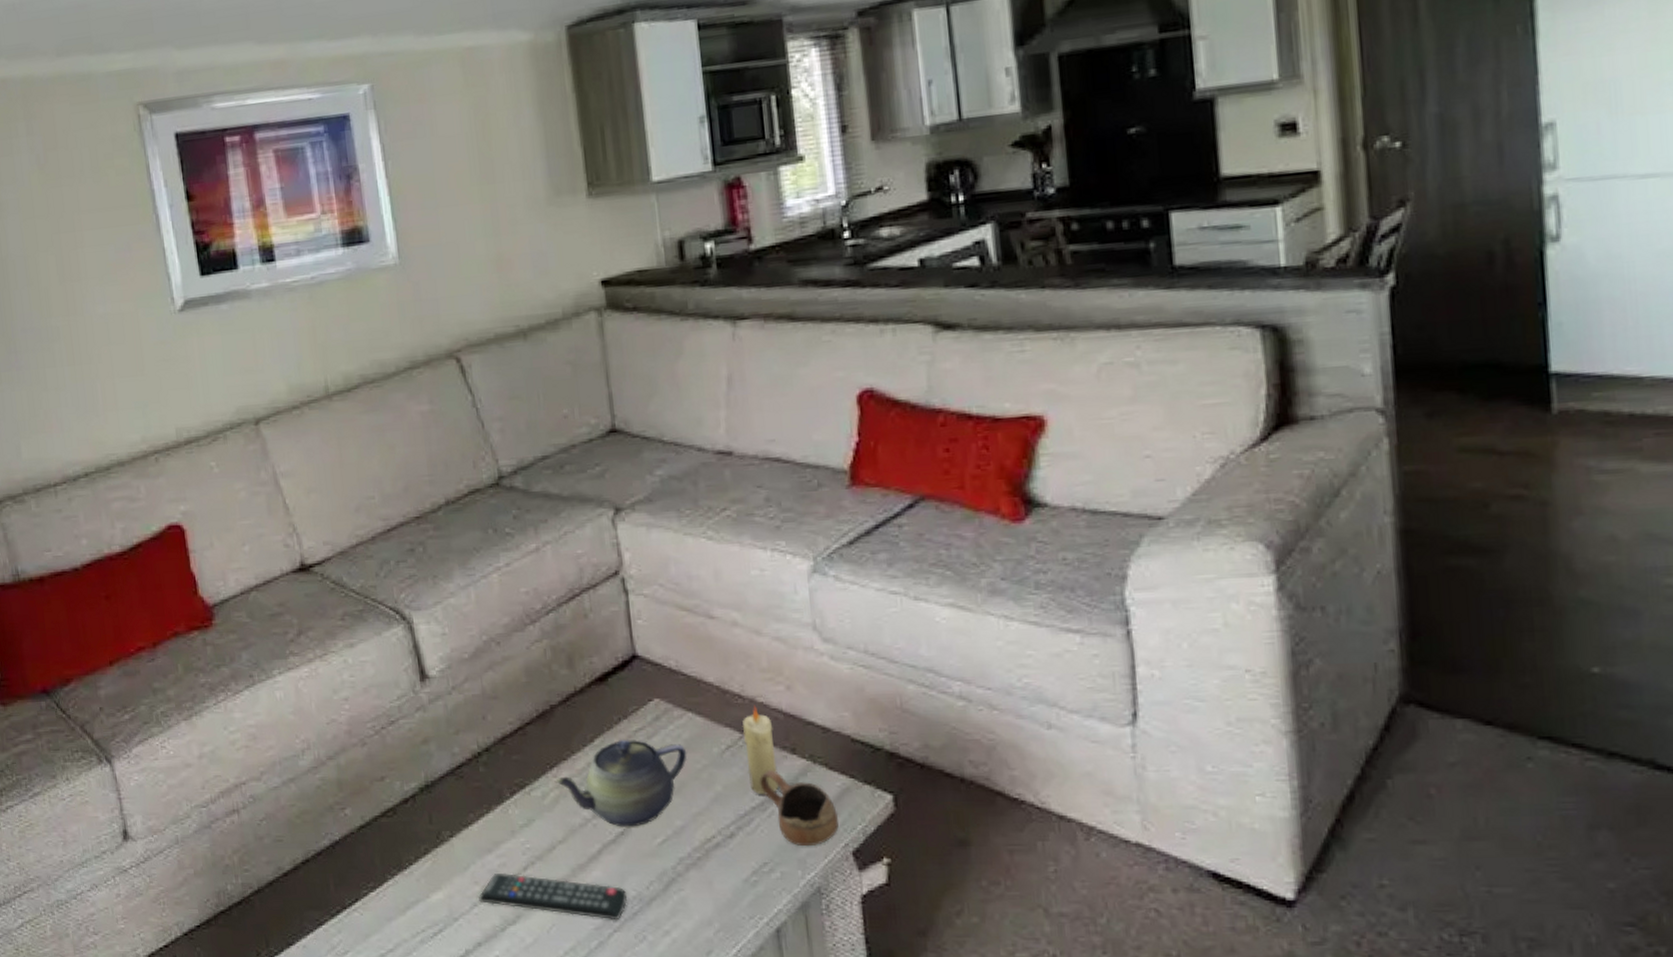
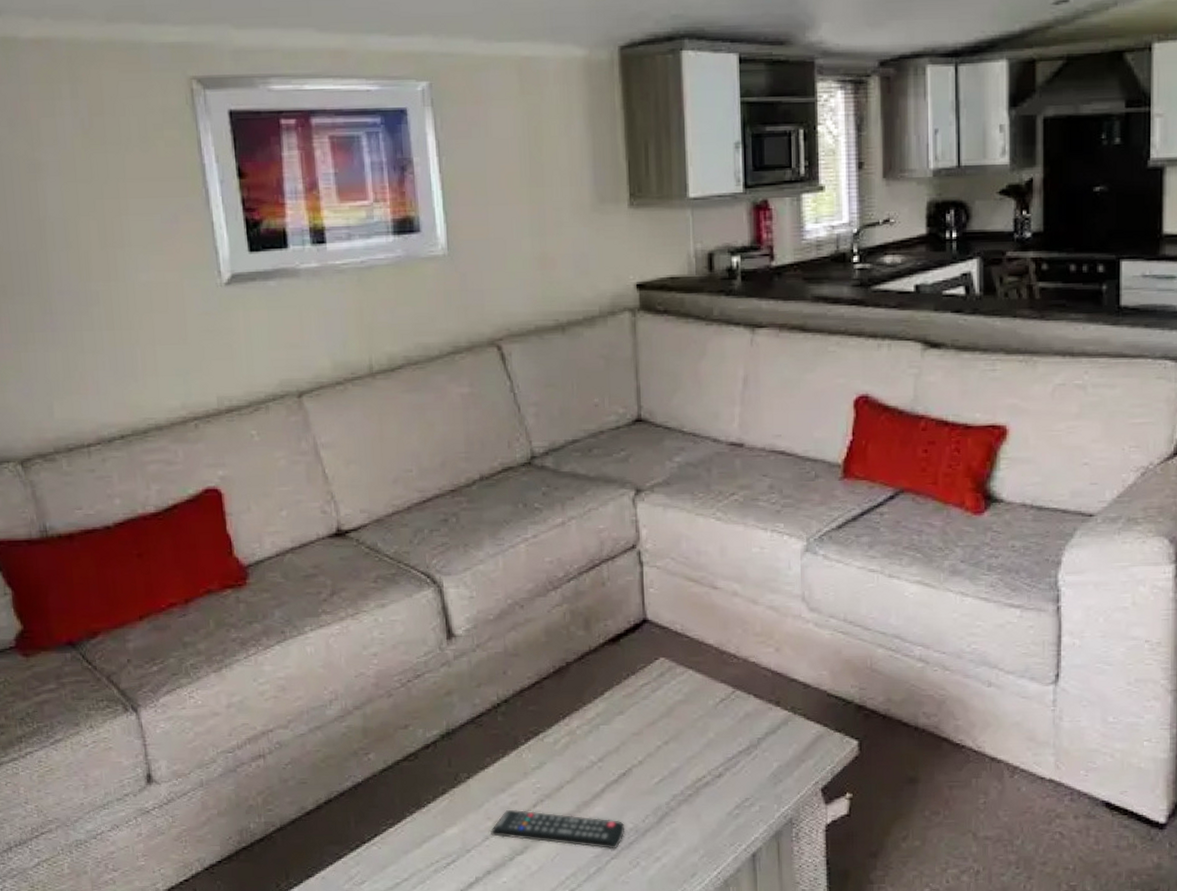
teapot: present [554,739,687,827] -> none [566,692,686,769]
candle: present [742,705,779,795] -> none [735,664,763,741]
cup: present [759,769,839,847] -> none [747,719,811,785]

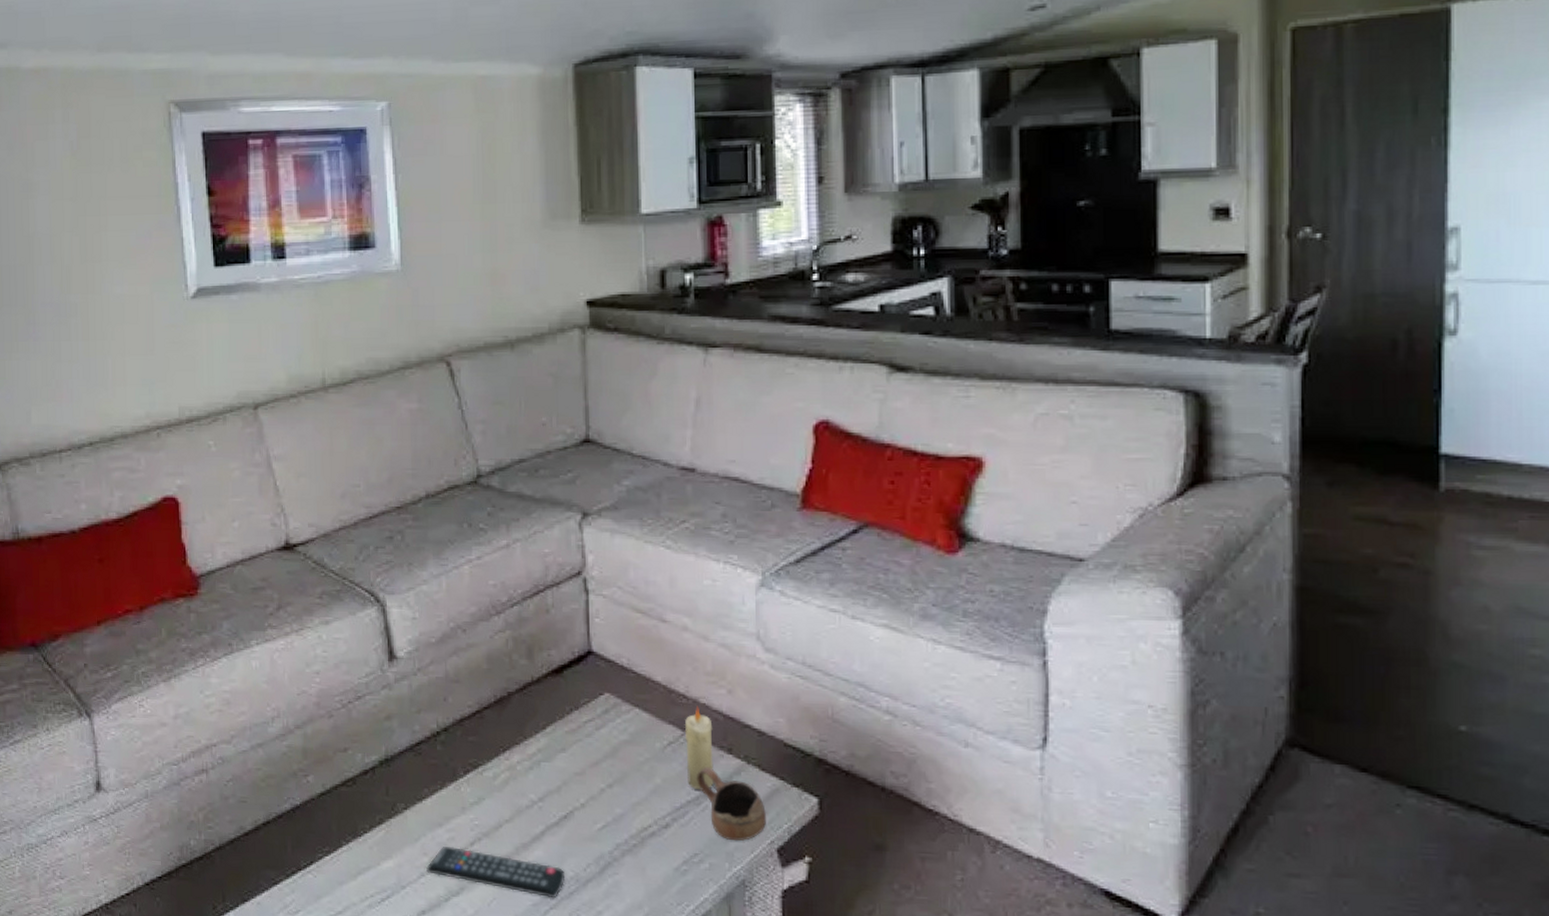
candle: none [735,664,763,741] -> present [684,705,714,791]
cup: none [747,719,811,785] -> present [697,766,766,841]

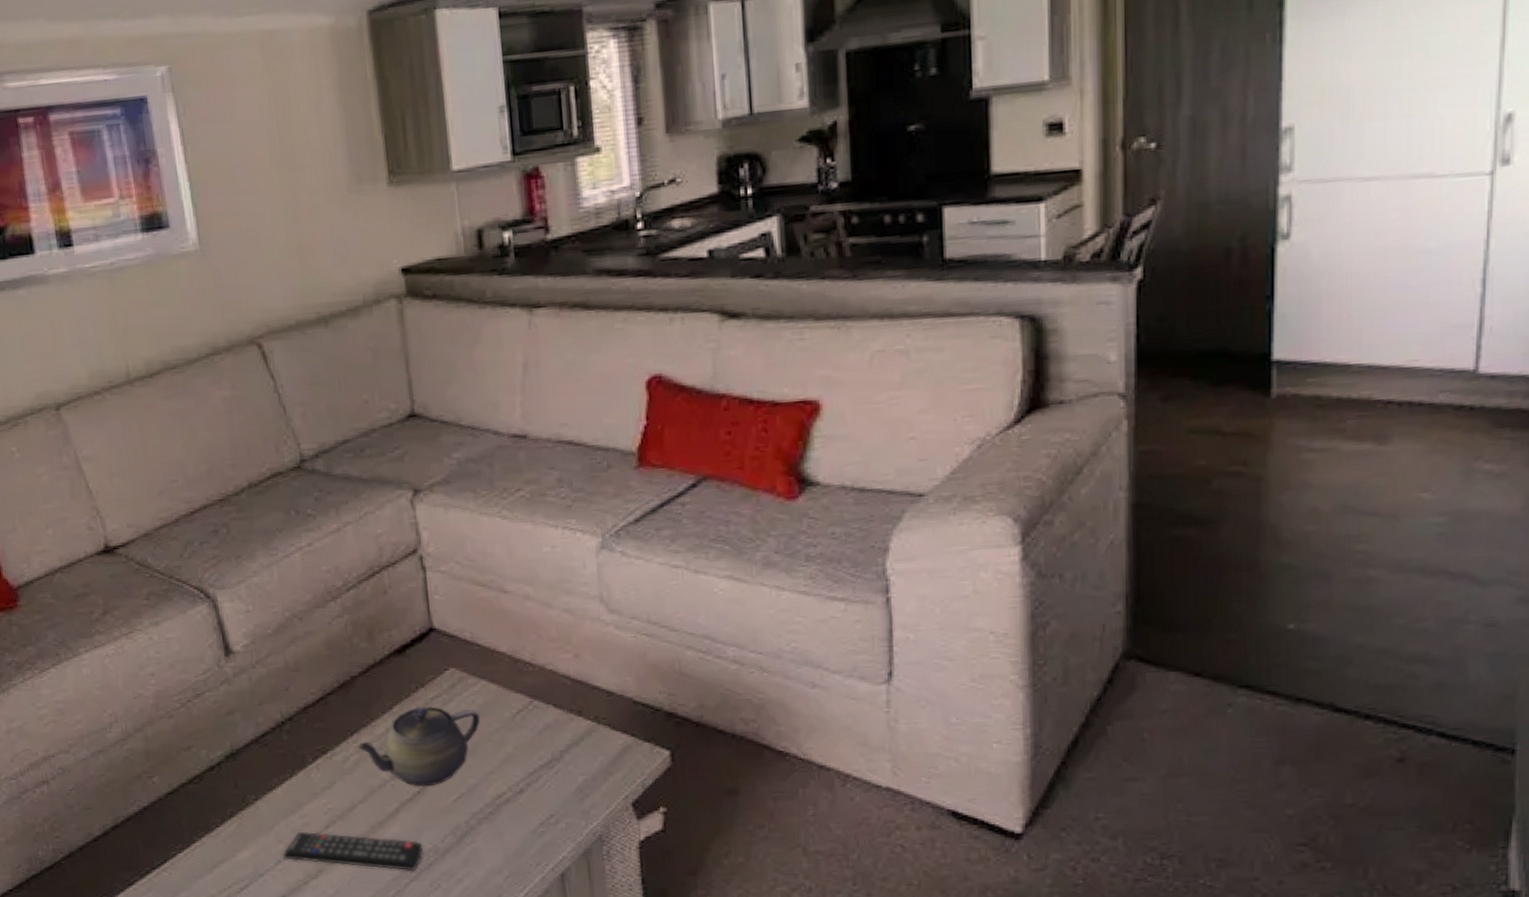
teapot: none [506,728,631,812] -> present [355,706,481,787]
candle: present [684,705,714,791] -> none [532,672,566,754]
cup: present [697,766,766,841] -> none [548,730,620,800]

